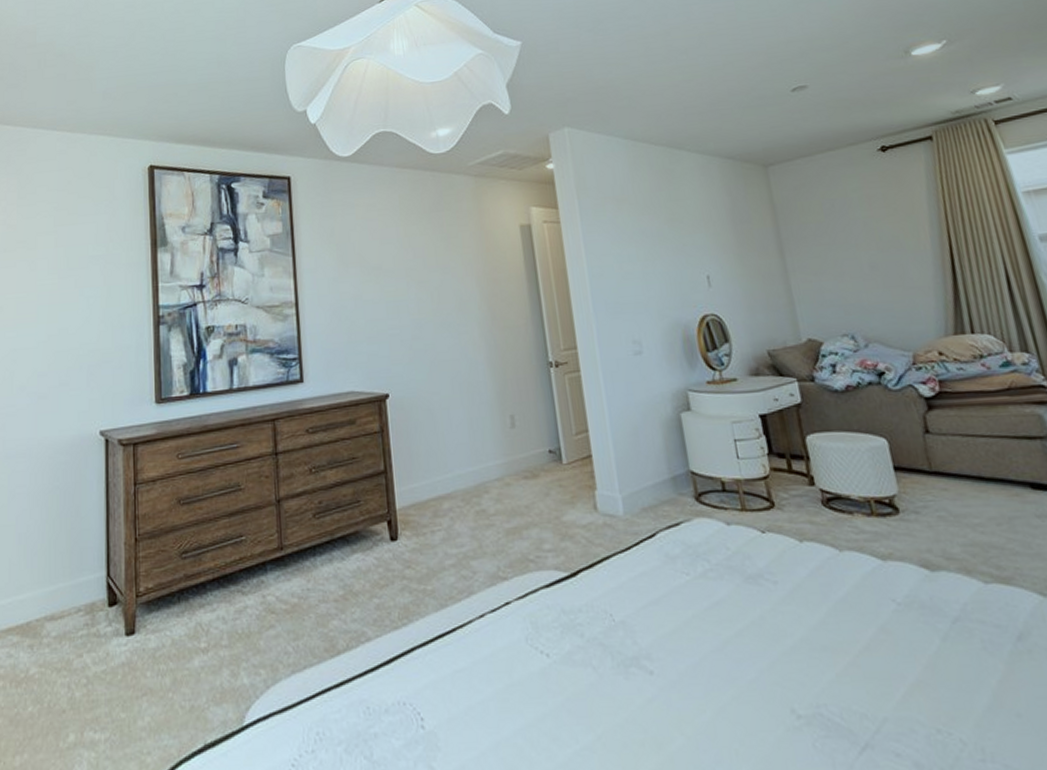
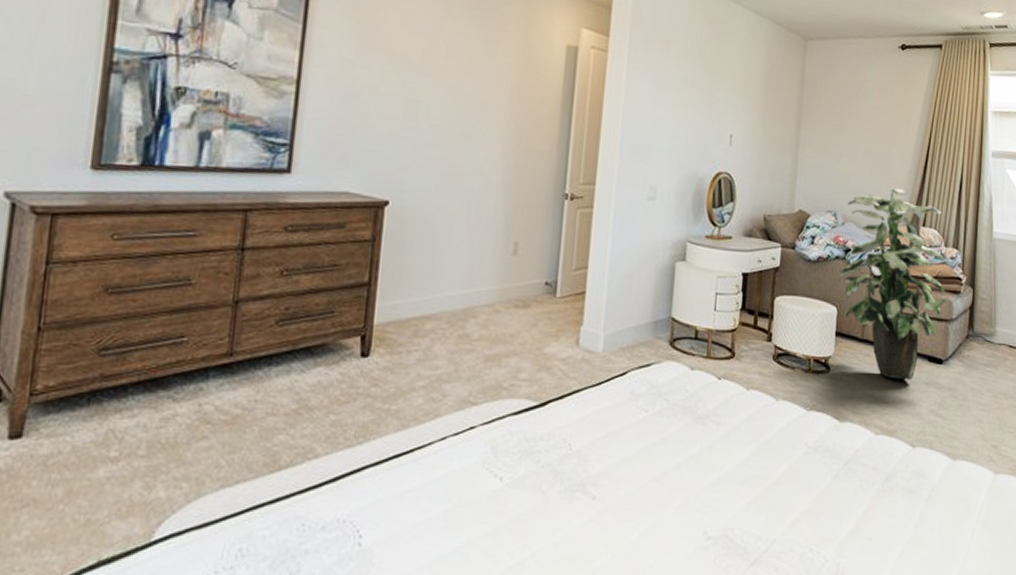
indoor plant: none [865,297,1035,515] -> present [839,188,947,380]

